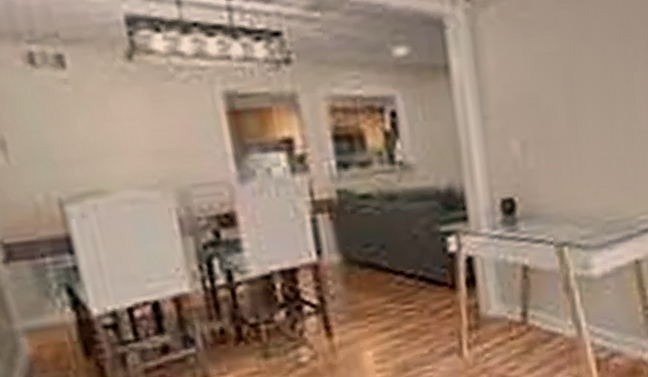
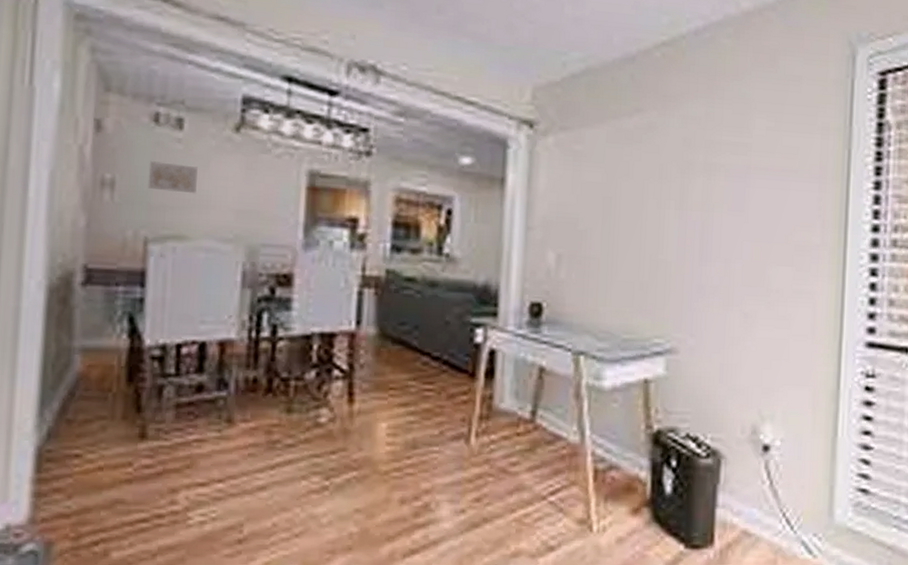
wall art: none [38,109,102,144] -> present [147,160,198,194]

